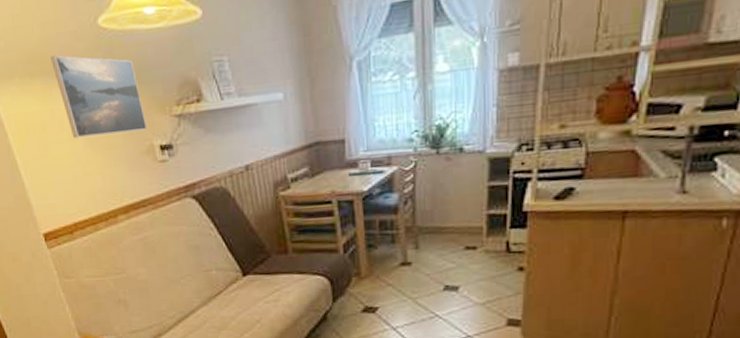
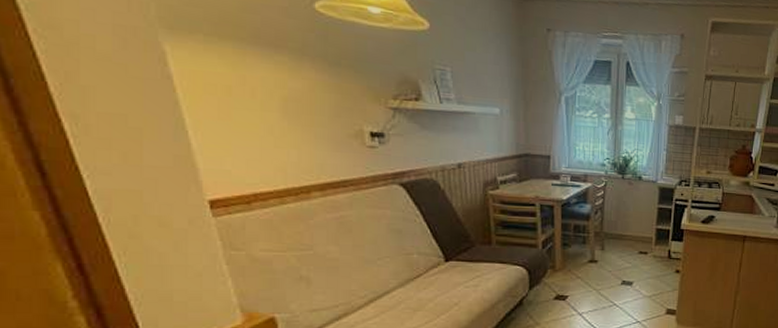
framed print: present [51,55,148,139] -> none [250,23,359,115]

